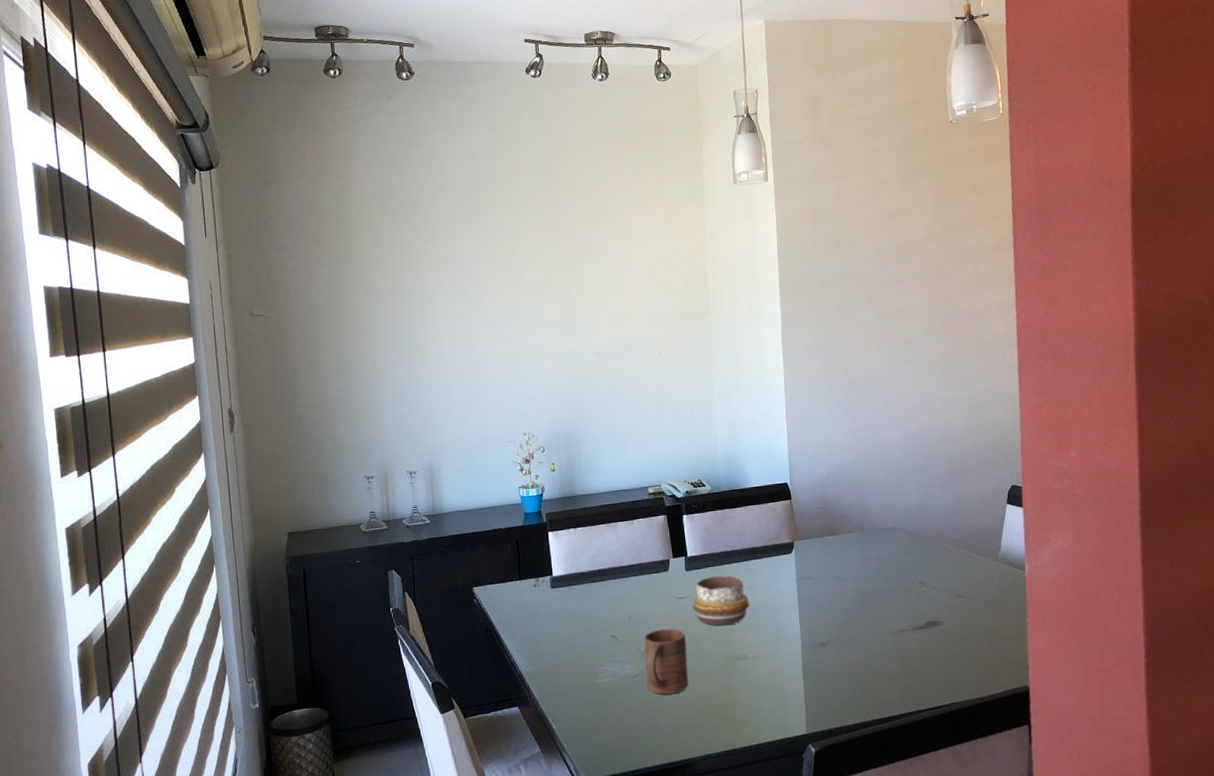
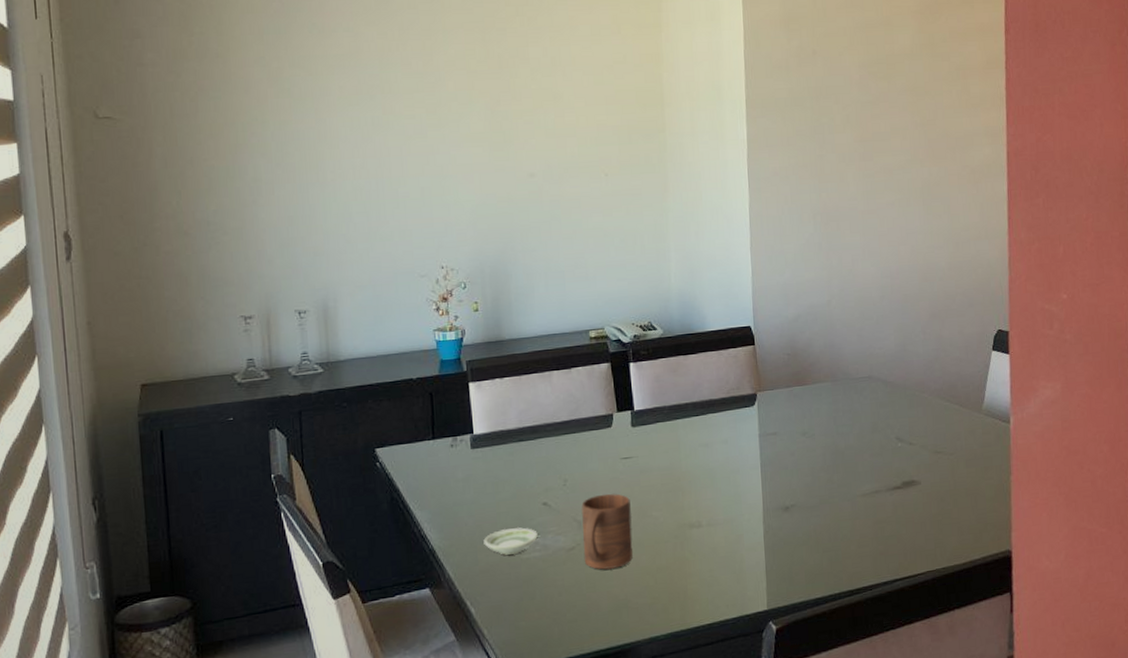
saucer: none [562,656,608,680] -> present [483,527,538,555]
decorative bowl: present [693,576,749,626] -> none [639,432,705,489]

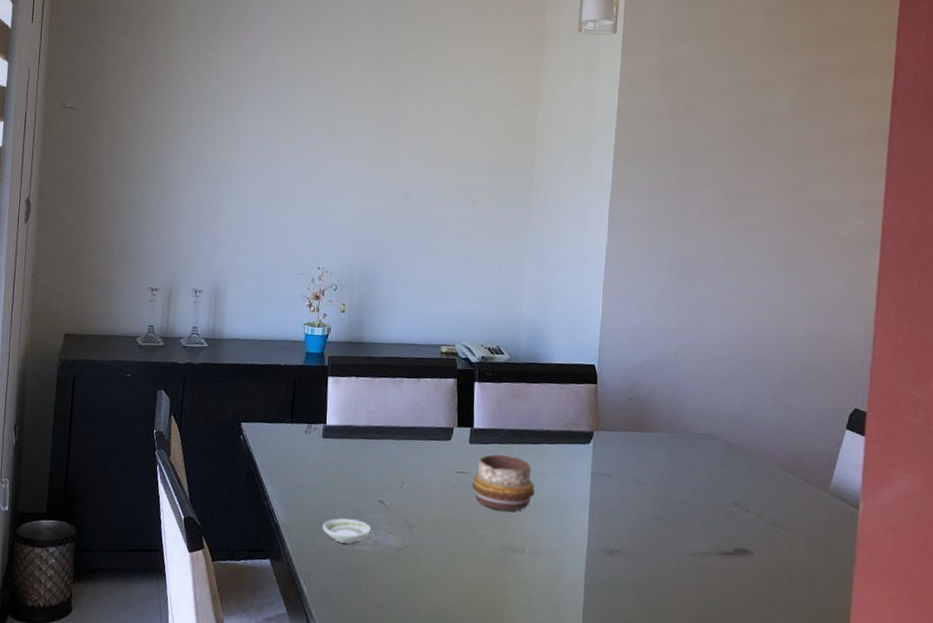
cup: present [581,493,633,570] -> none [410,502,460,577]
decorative bowl: none [639,432,705,489] -> present [472,454,535,511]

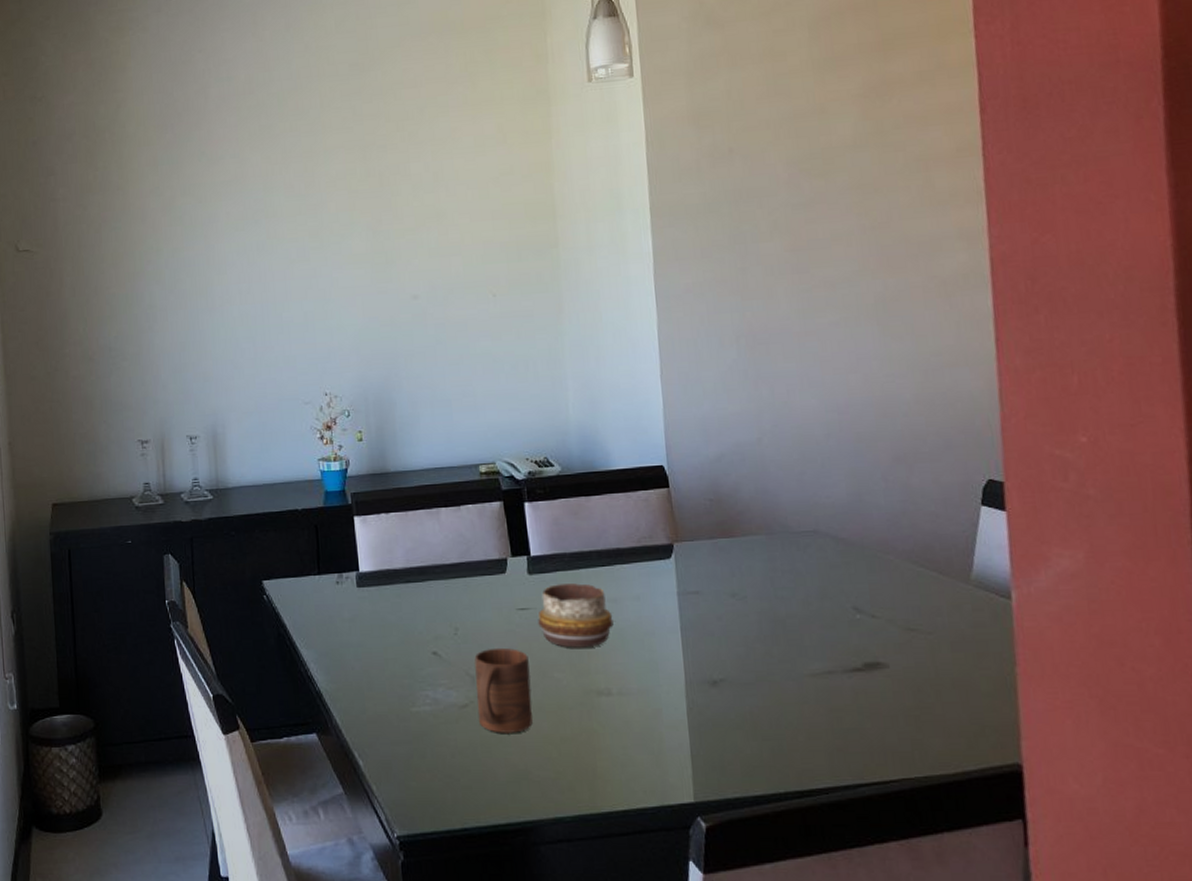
saucer: present [322,518,371,544] -> none [371,677,428,706]
cup: none [410,502,460,577] -> present [474,647,533,733]

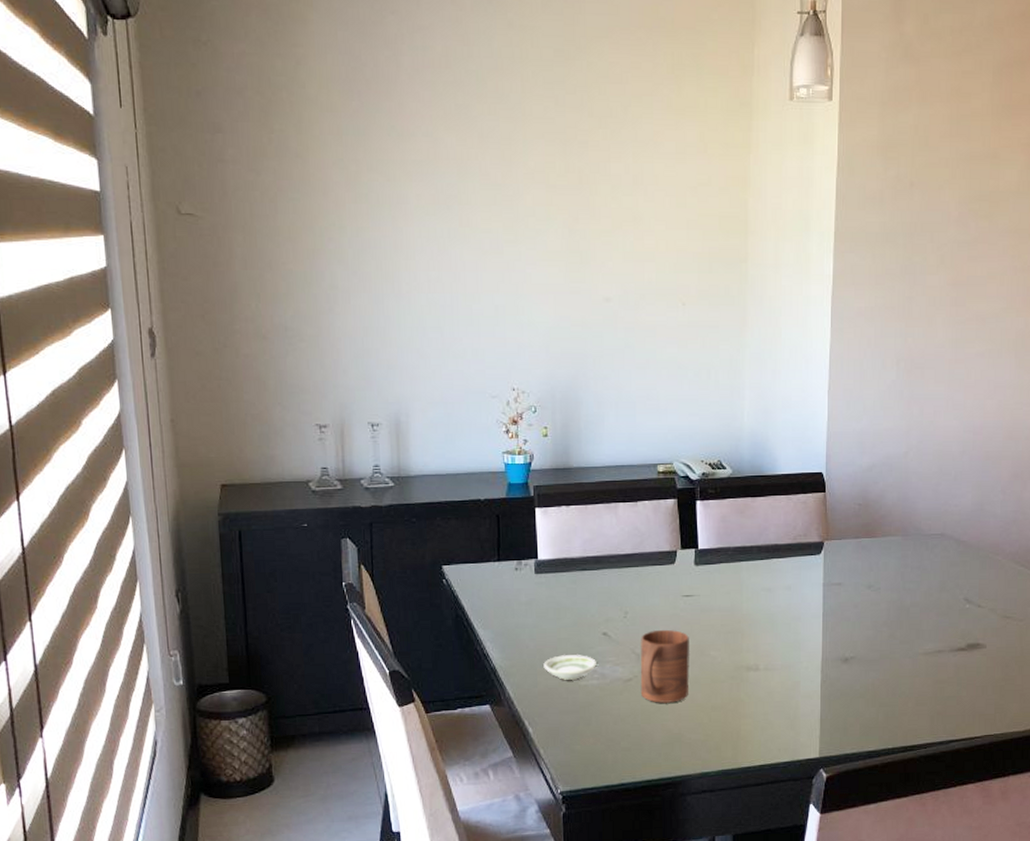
saucer: none [371,677,428,706] -> present [543,655,596,680]
decorative bowl: present [538,583,614,648] -> none [700,574,766,630]

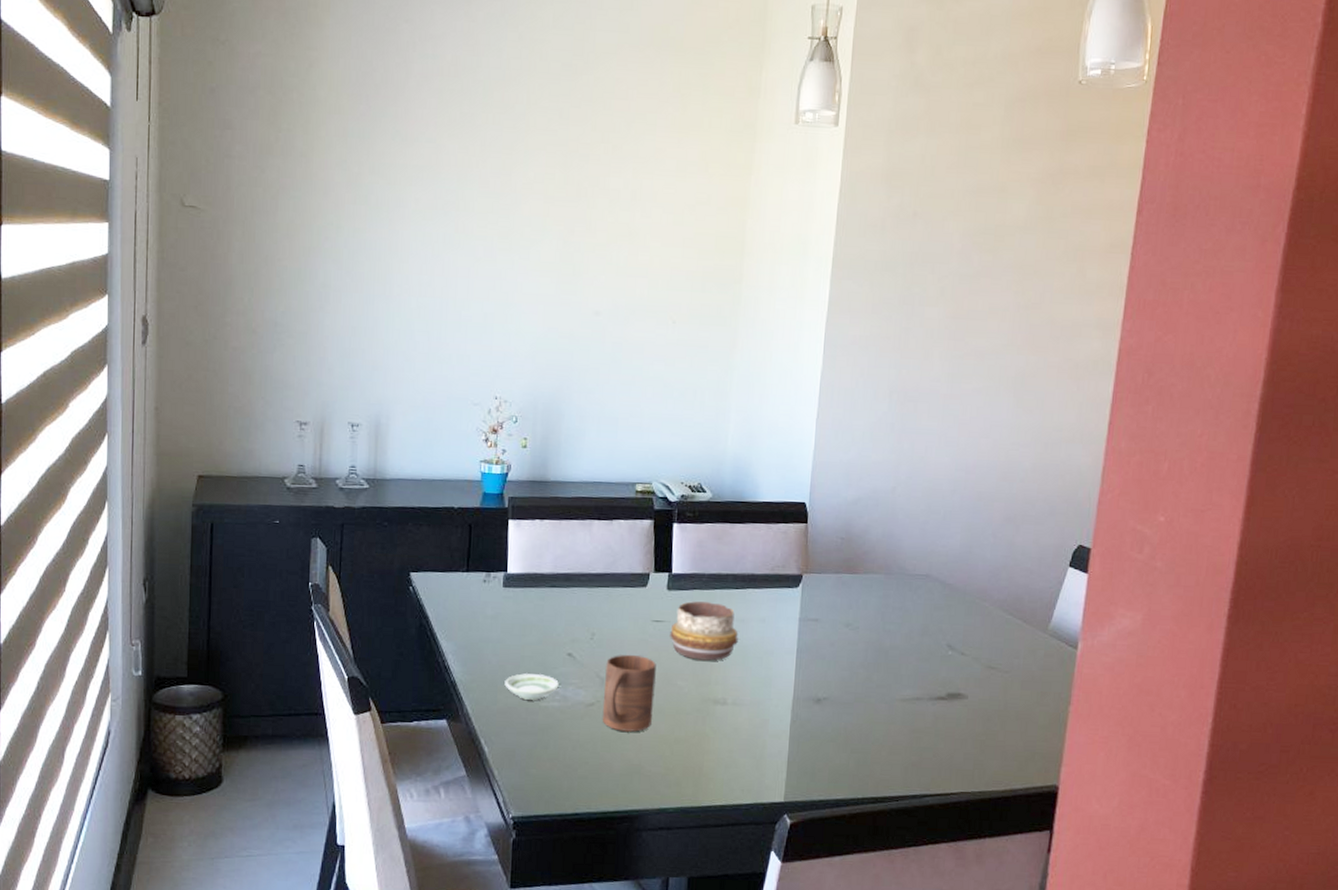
decorative bowl: none [700,574,766,630] -> present [670,601,738,661]

